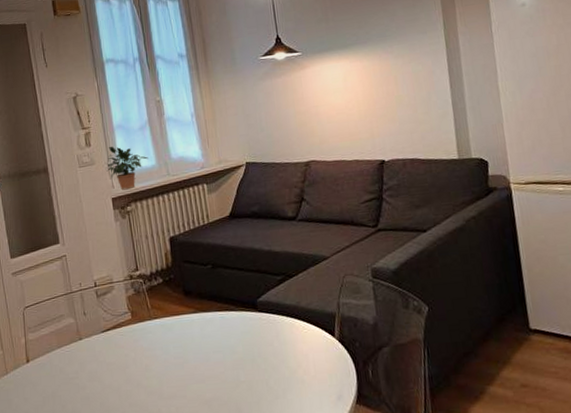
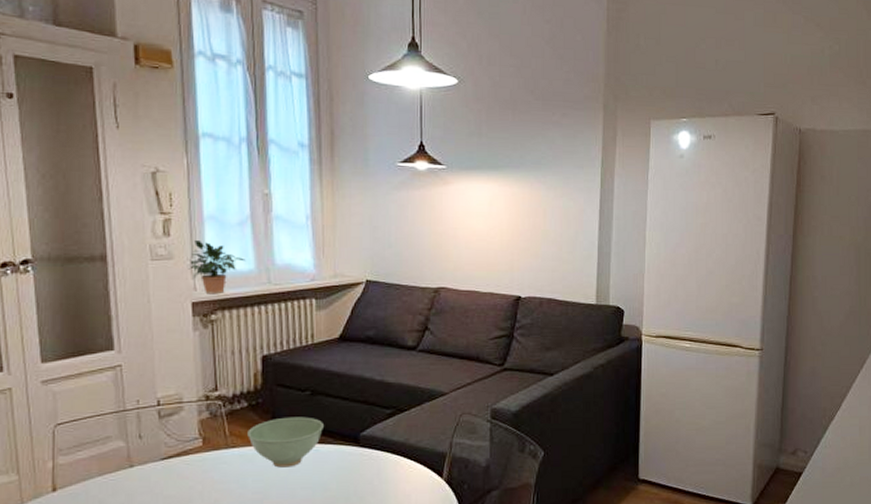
bowl: none [165,288,227,335] -> present [248,417,325,468]

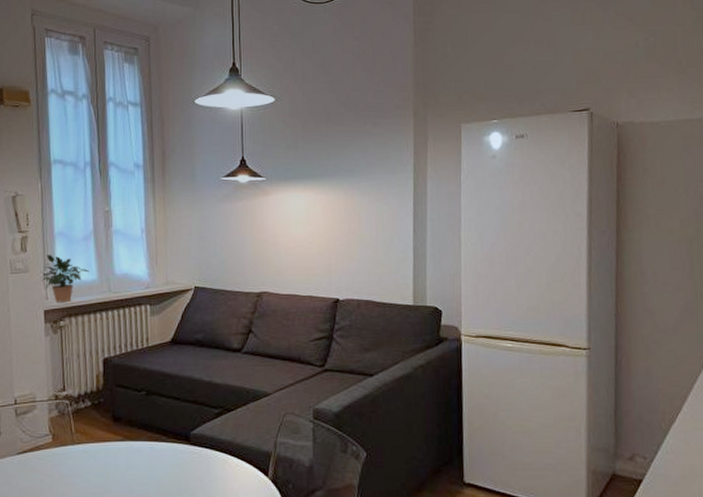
bowl: present [248,417,325,468] -> none [91,415,159,464]

